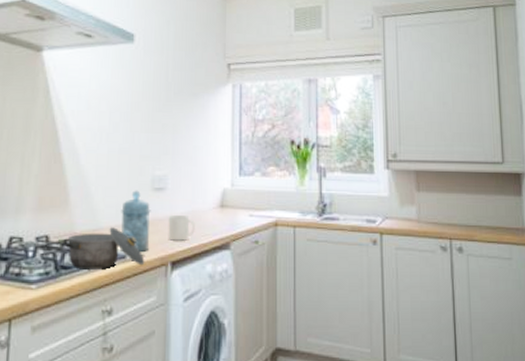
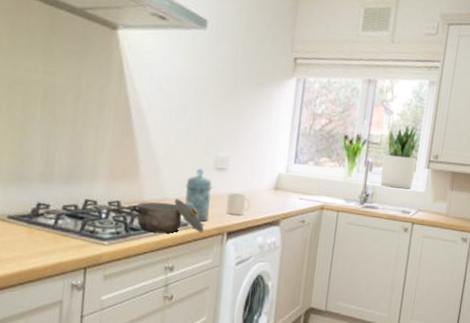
planter: none [335,123,374,196] -> present [380,124,419,191]

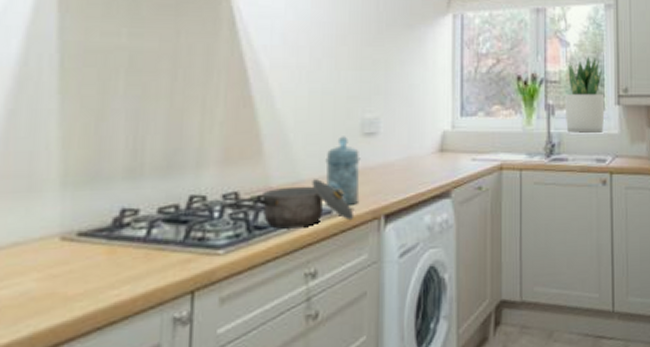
mug: present [226,193,251,216] -> none [380,163,411,191]

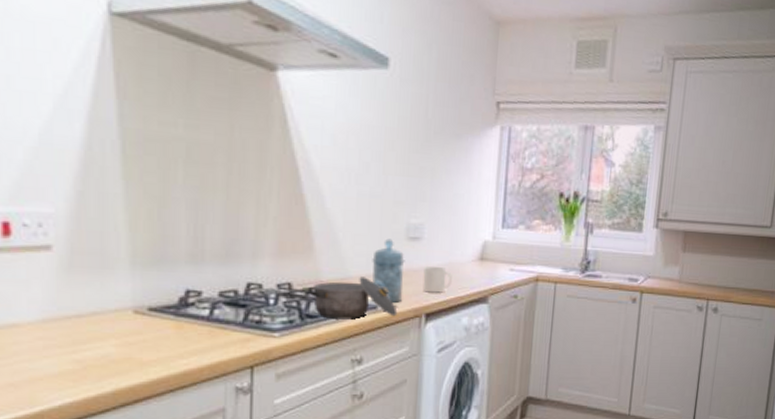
mug: none [380,163,411,191] -> present [422,267,452,293]
planter: present [564,56,605,134] -> none [603,178,646,255]

